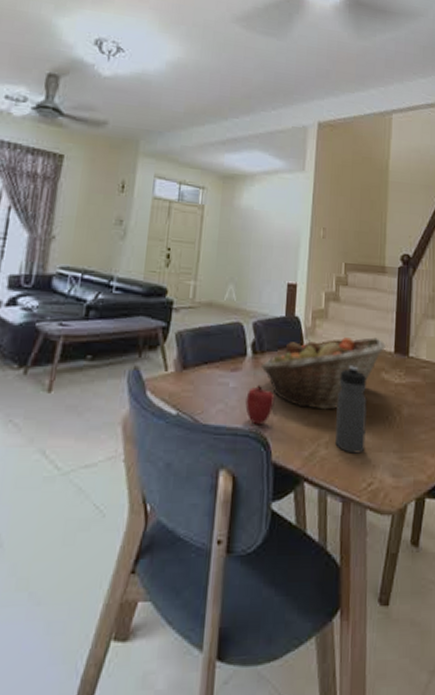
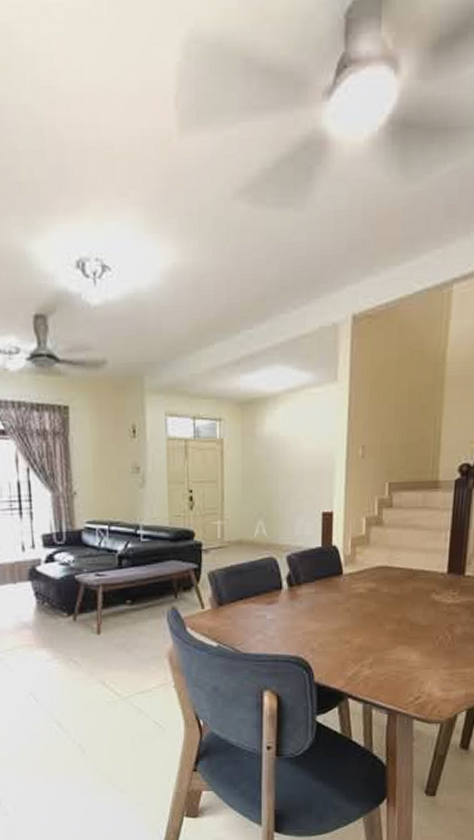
apple: present [245,384,275,425] -> none [285,615,314,652]
fruit basket: present [261,337,386,410] -> none [298,559,437,634]
water bottle: present [335,365,367,454] -> none [380,590,415,672]

